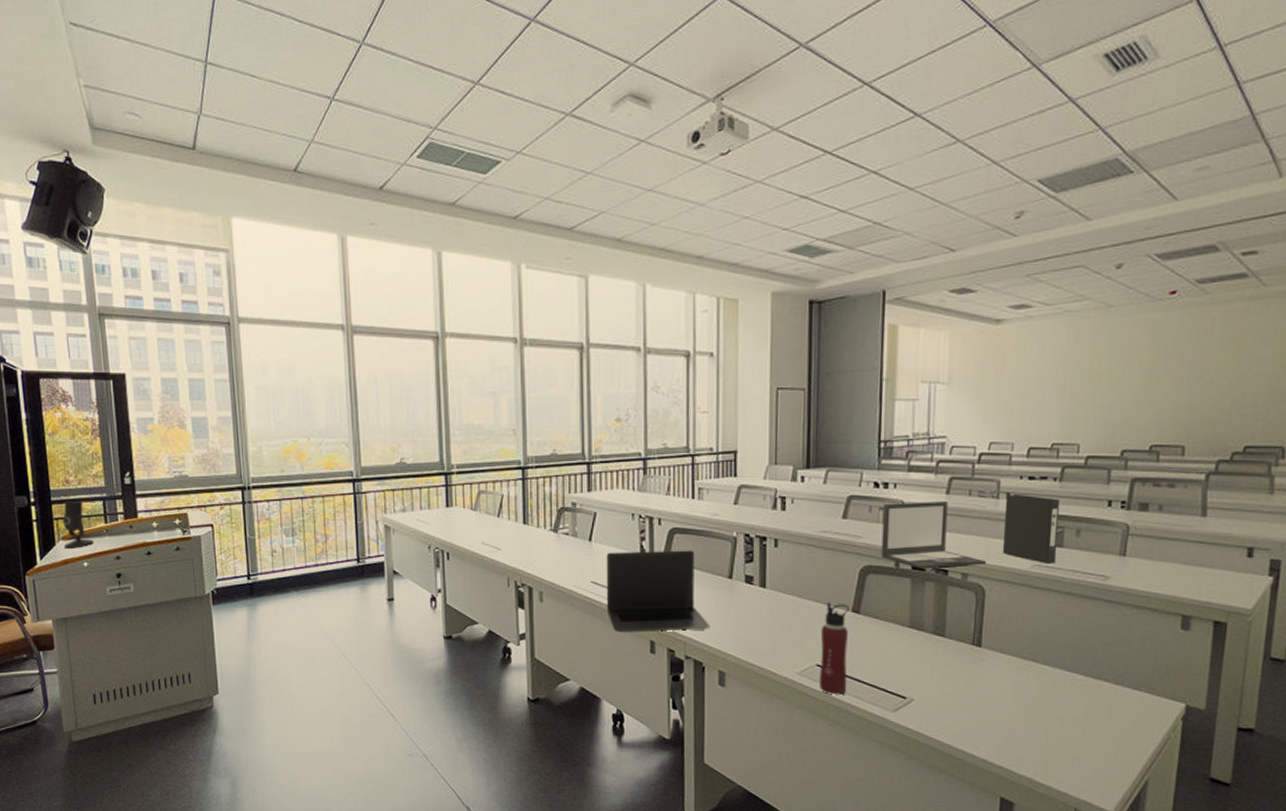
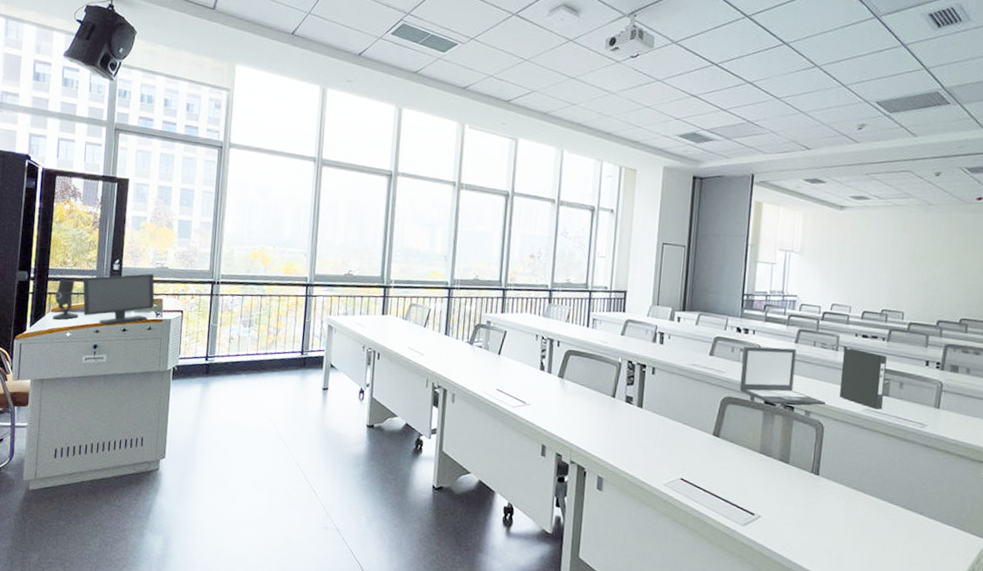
computer monitor: none [91,484,180,550] -> present [82,273,155,326]
laptop computer: present [606,550,710,633] -> none [507,365,594,440]
water bottle: present [819,602,850,695] -> none [682,425,712,507]

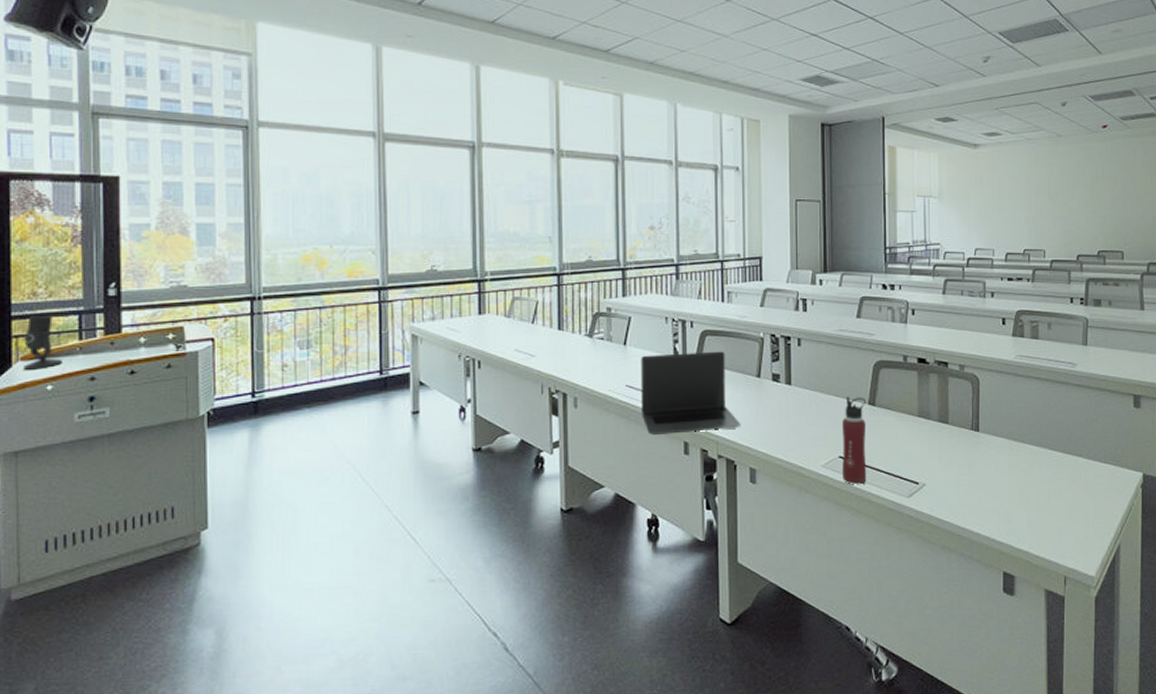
computer monitor: present [82,273,155,326] -> none [64,295,174,370]
laptop computer: none [507,365,594,440] -> present [641,351,741,436]
water bottle: none [682,425,712,507] -> present [841,396,867,485]
laptop: present [739,346,827,406] -> none [891,300,979,362]
binder: present [839,347,887,410] -> none [990,293,1033,354]

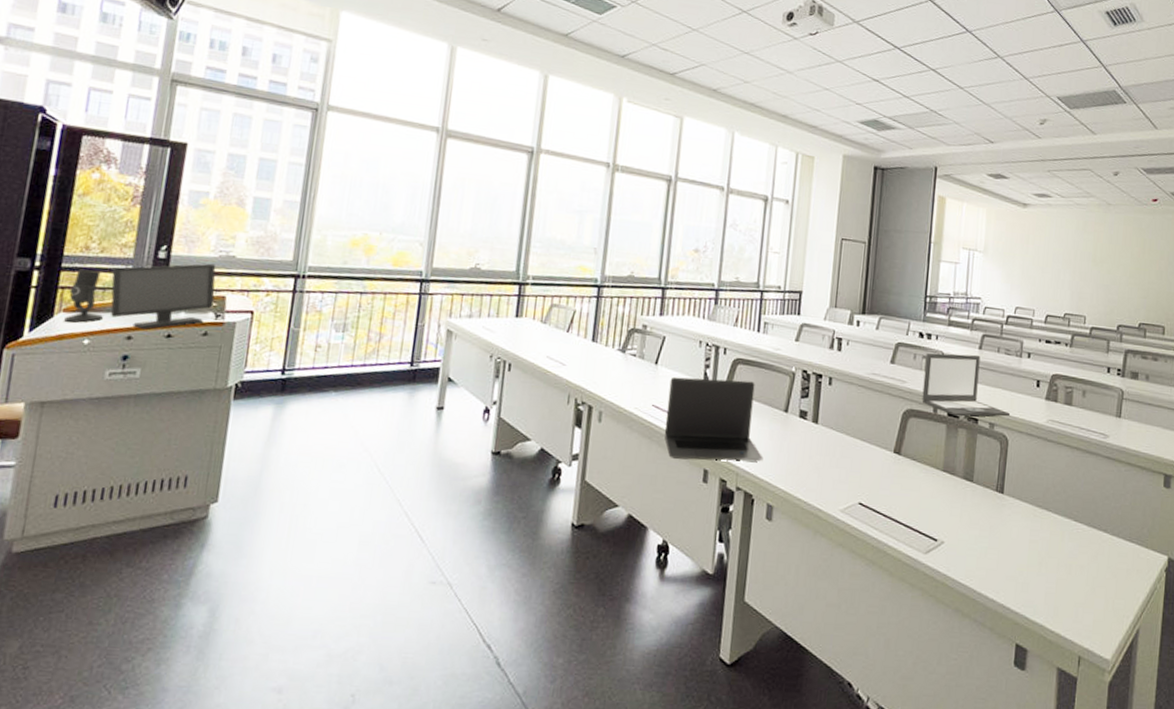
computer monitor: none [64,295,174,370] -> present [110,263,216,331]
water bottle: present [841,396,867,485] -> none [860,442,892,535]
laptop: none [891,300,979,362] -> present [922,353,1011,417]

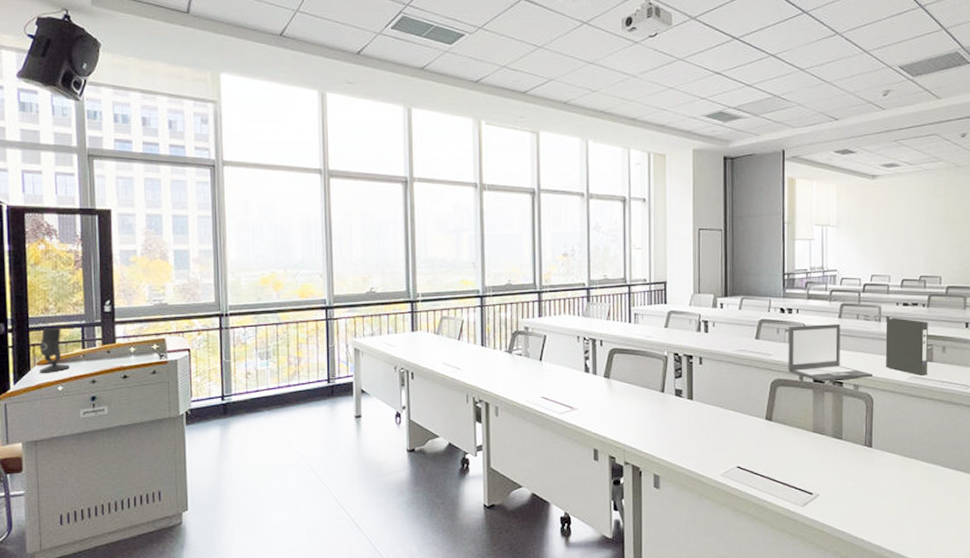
computer monitor: present [110,263,216,331] -> none [70,312,157,374]
laptop computer: present [664,376,763,462] -> none [555,368,646,443]
binder: none [1023,353,1070,420] -> present [885,317,928,376]

